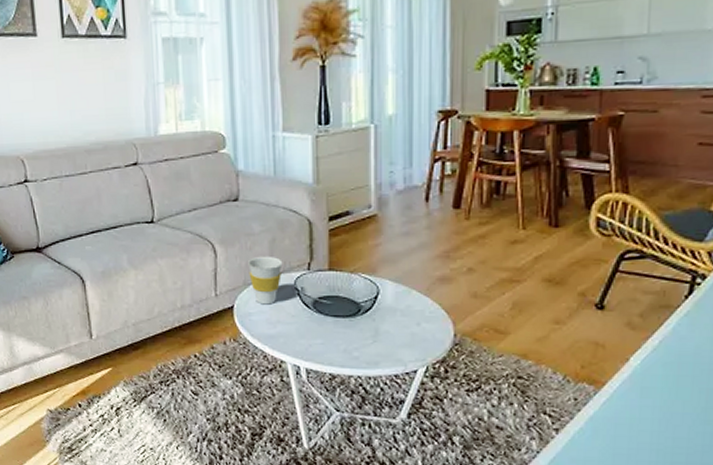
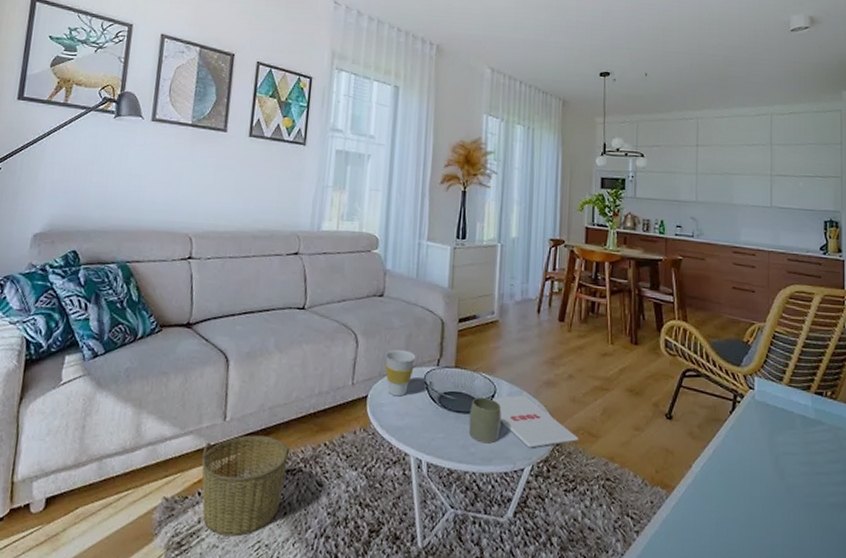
basket: none [75,351,161,442] -> present [201,435,290,537]
mug: none [349,299,387,347] -> present [468,396,502,444]
magazine: none [375,294,483,349] -> present [492,395,579,448]

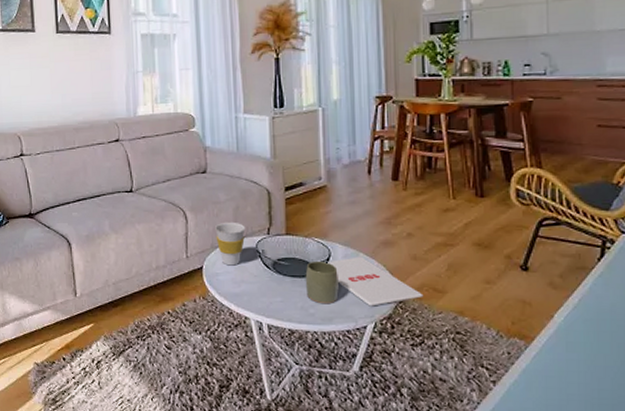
basket: present [201,435,290,537] -> none [61,308,138,393]

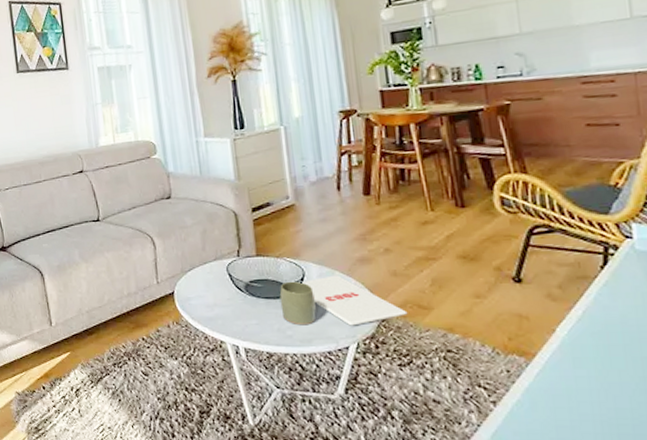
cup: present [215,221,246,266] -> none [184,245,215,290]

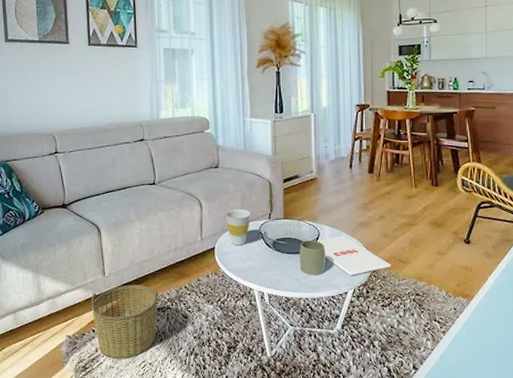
basket: none [38,336,114,421] -> present [91,285,159,359]
cup: none [184,245,215,290] -> present [226,208,251,246]

